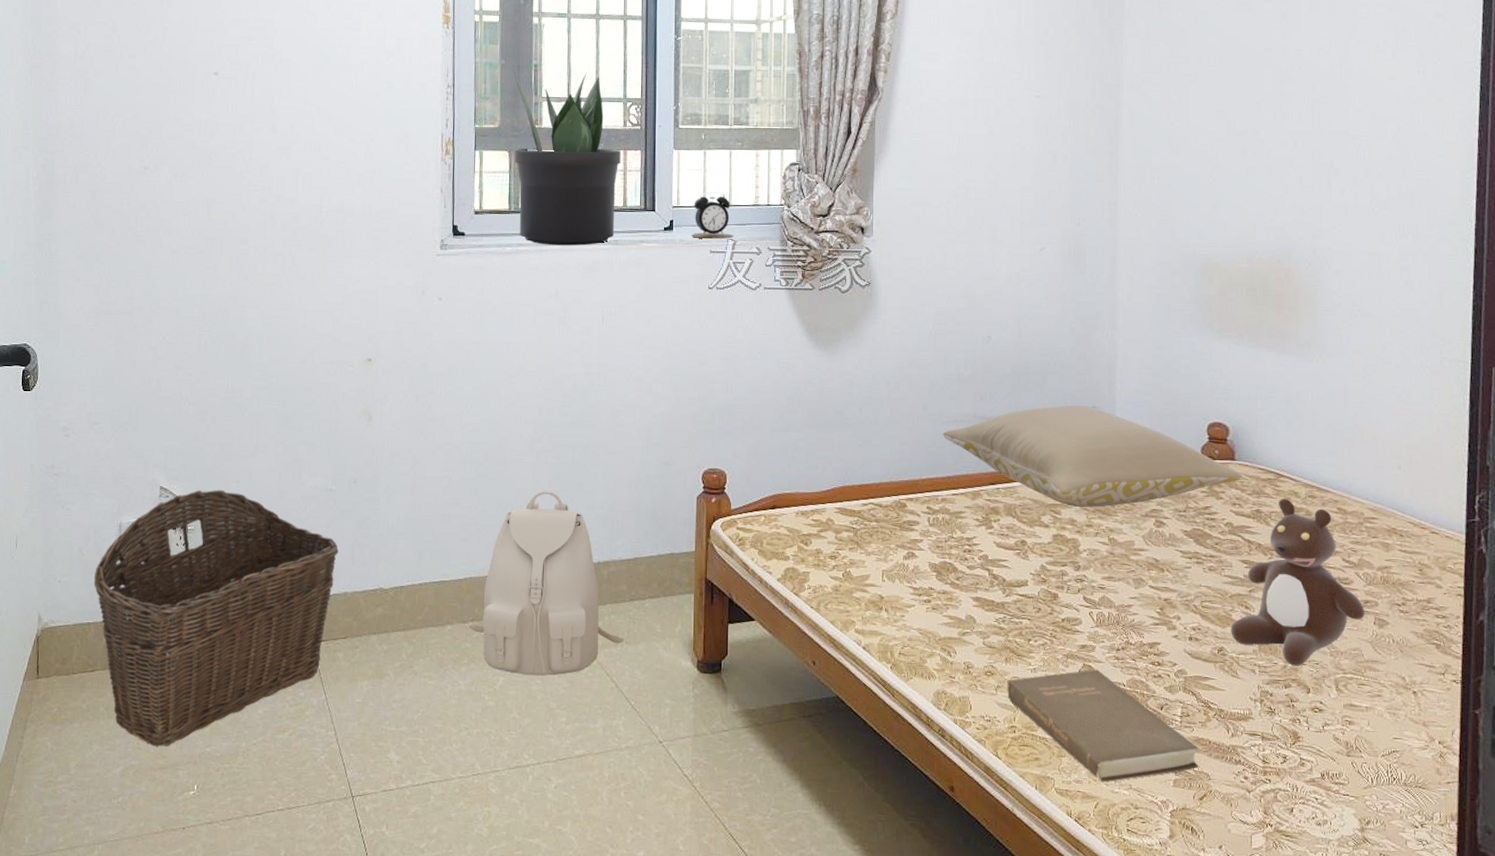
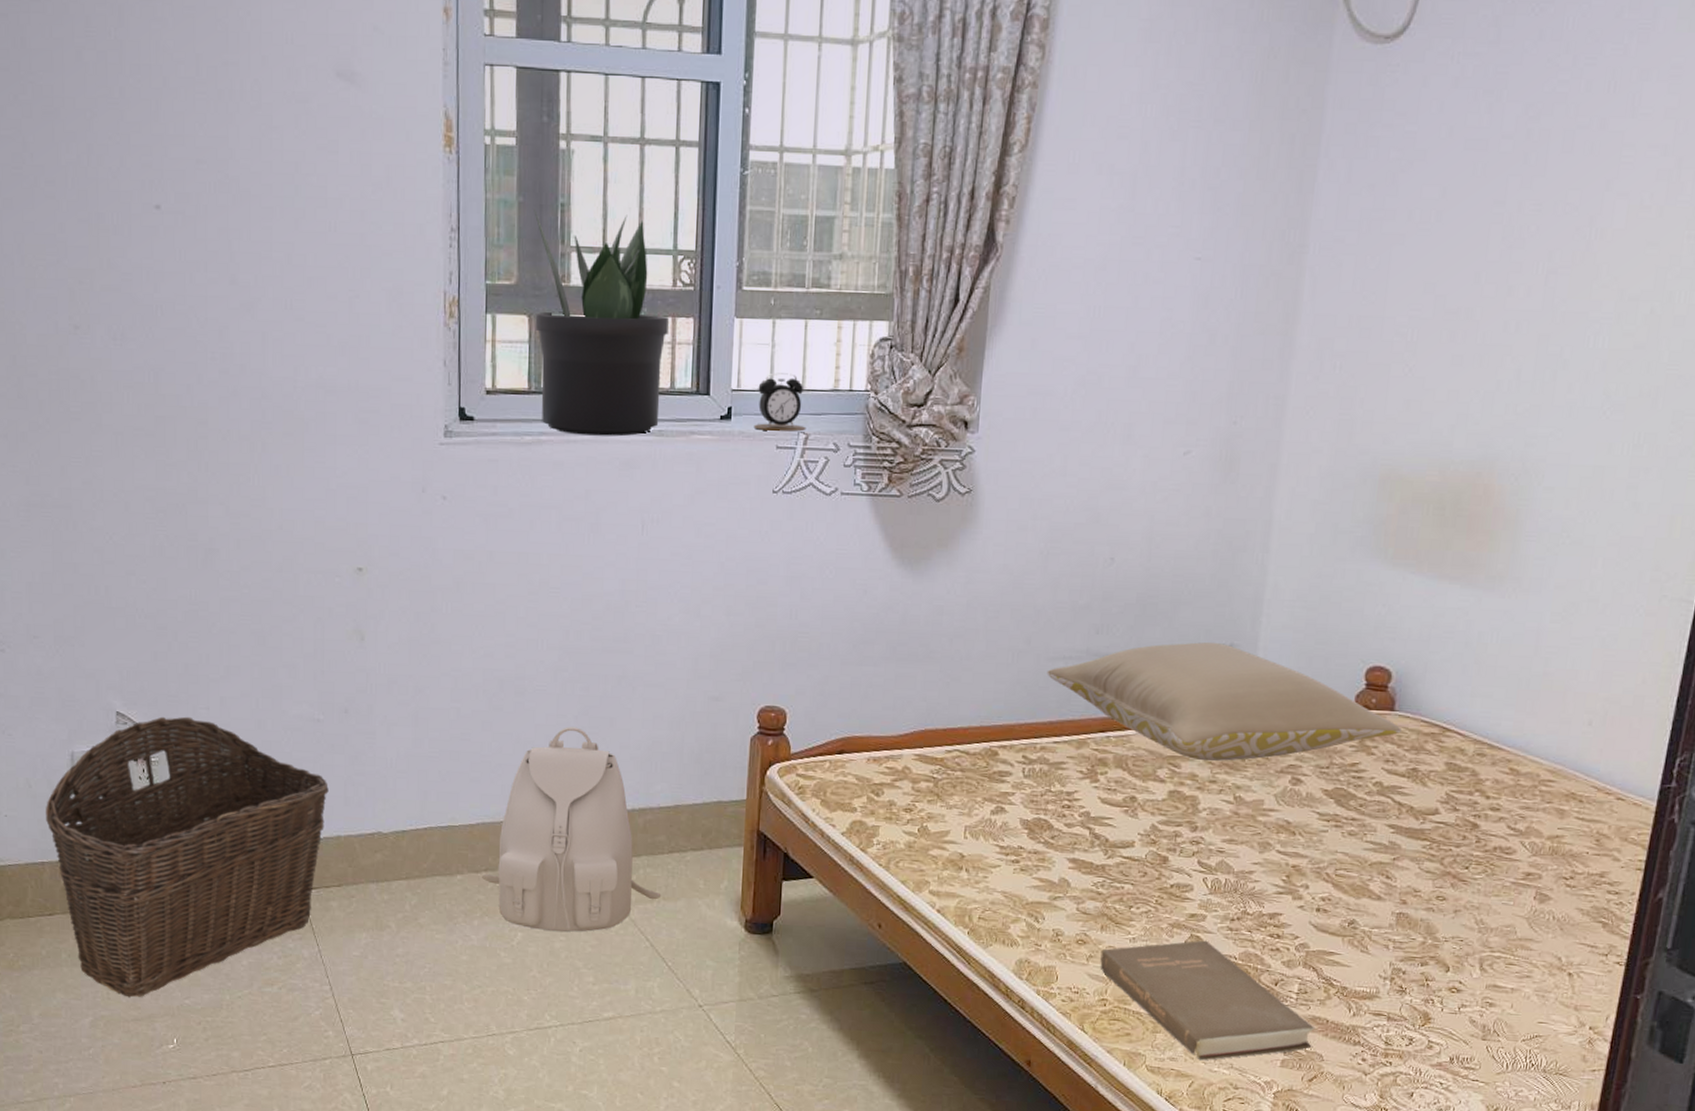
stuffed animal: present [1231,498,1365,666] -> none [1365,755,1526,943]

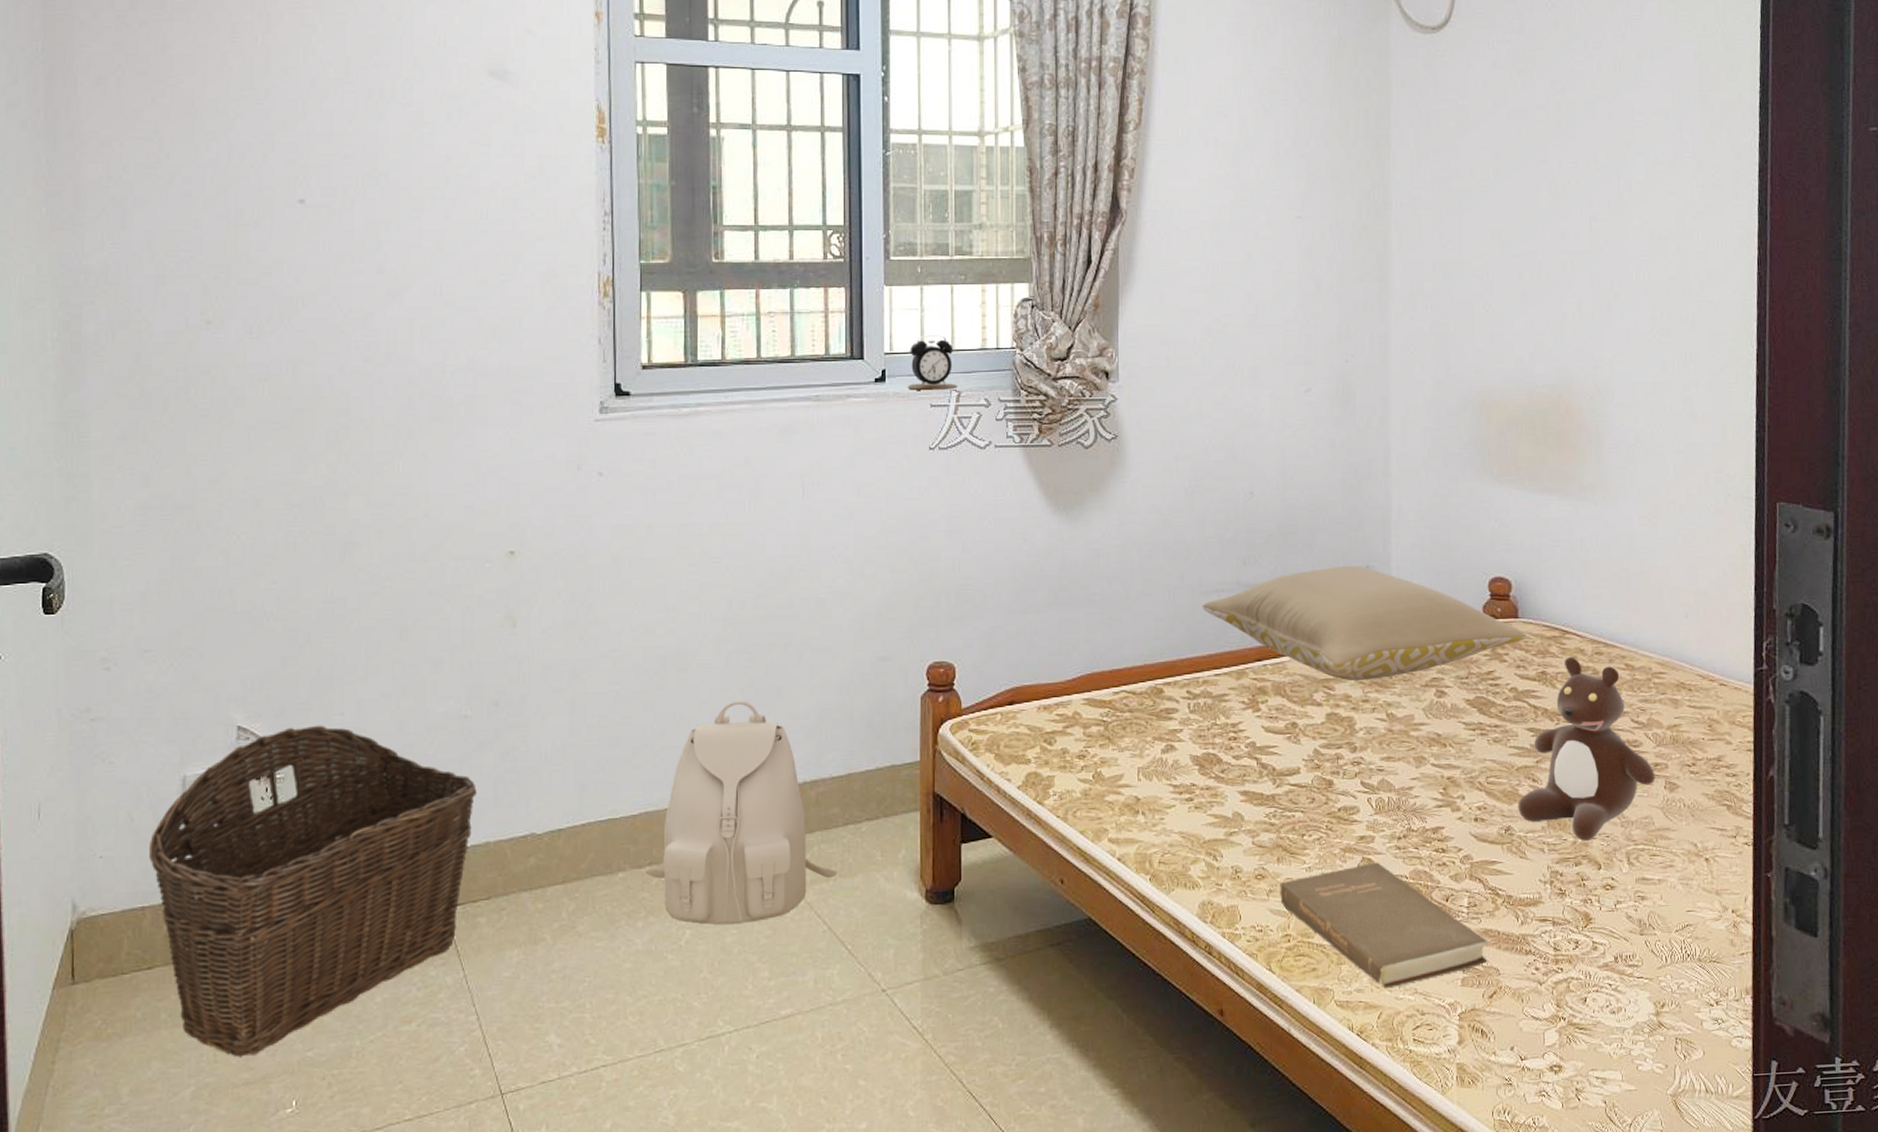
planter: present [534,208,669,437] -> none [686,192,821,404]
stuffed animal: none [1365,755,1526,943] -> present [1518,656,1655,841]

